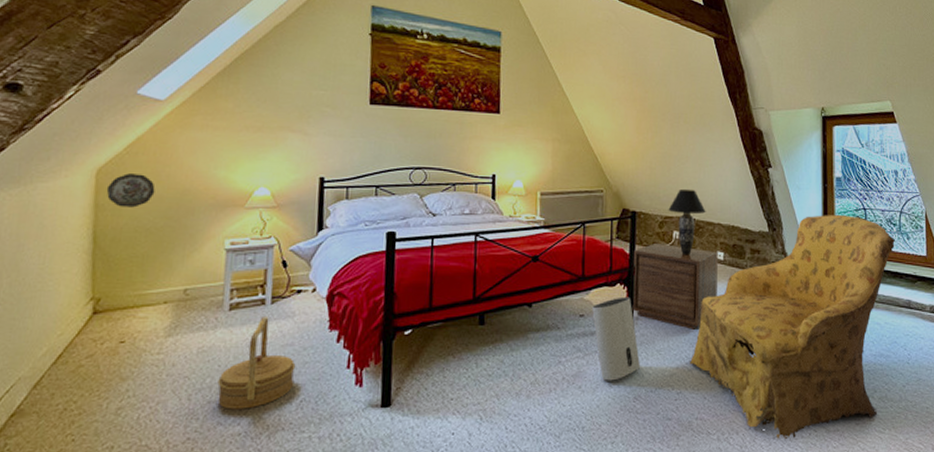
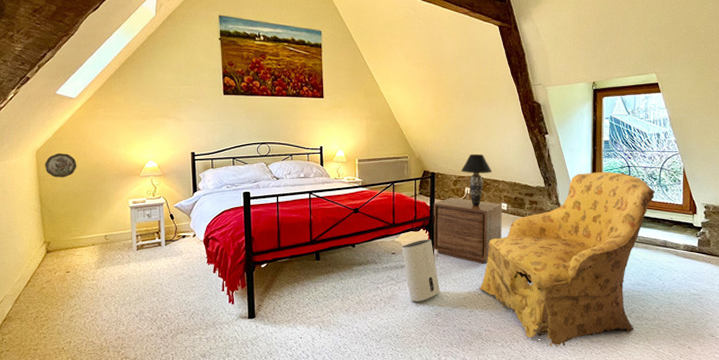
basket: present [217,317,296,410] -> none [134,255,186,318]

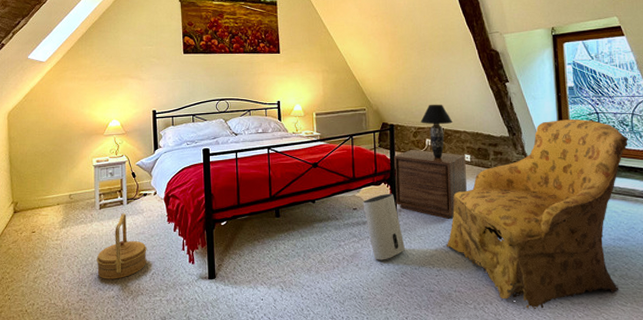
decorative plate: present [44,153,77,178] -> none [15,115,45,139]
basket: none [134,255,186,318] -> present [96,213,147,279]

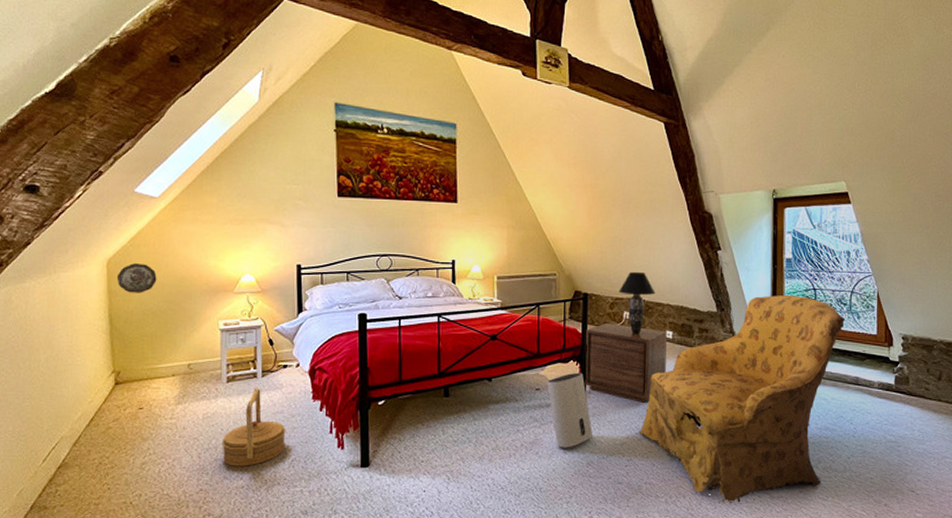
decorative plate: none [15,115,45,139] -> present [116,263,157,293]

